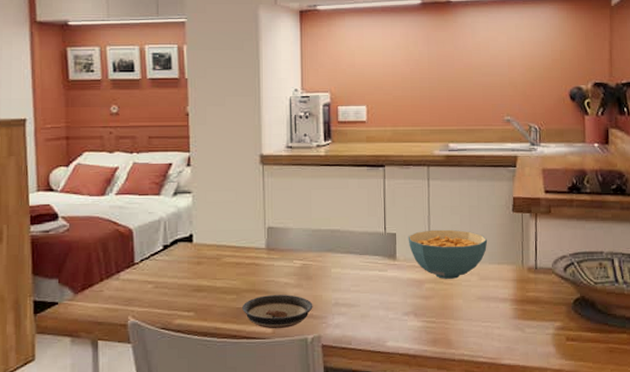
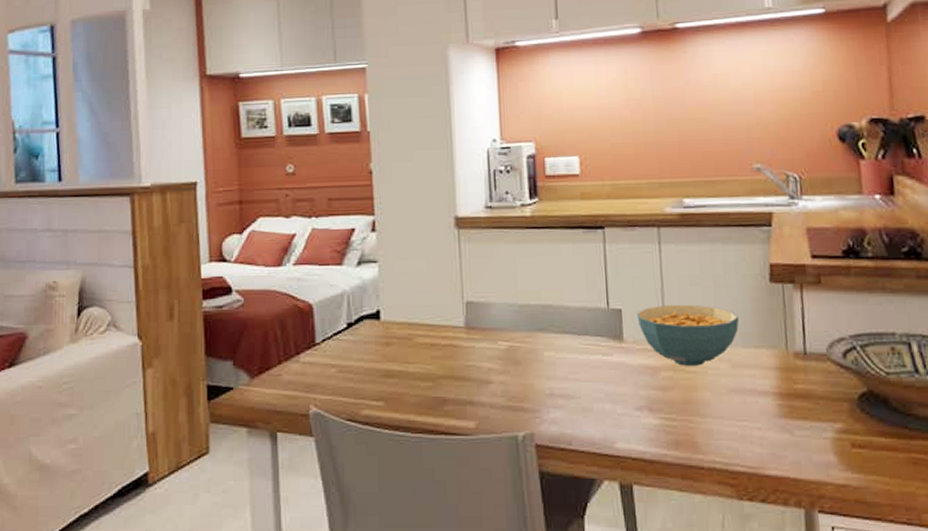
saucer: present [242,295,313,329] -> none [439,382,523,424]

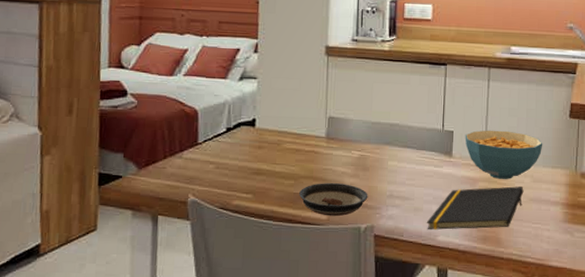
saucer: none [439,382,523,424] -> present [299,183,368,217]
notepad: none [599,374,721,434] -> present [426,186,524,230]

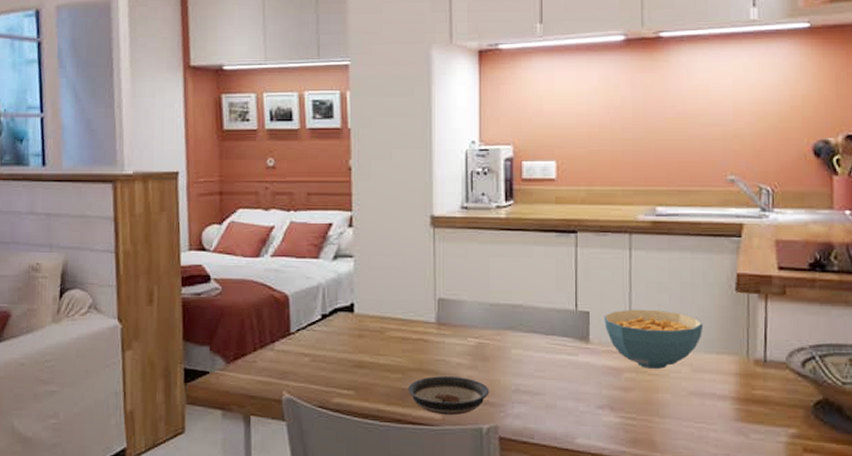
notepad: present [426,186,524,230] -> none [561,377,682,431]

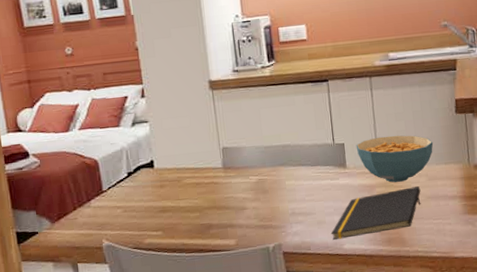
saucer: present [408,376,489,416] -> none [206,208,272,241]
notepad: none [561,377,682,431] -> present [330,186,421,240]

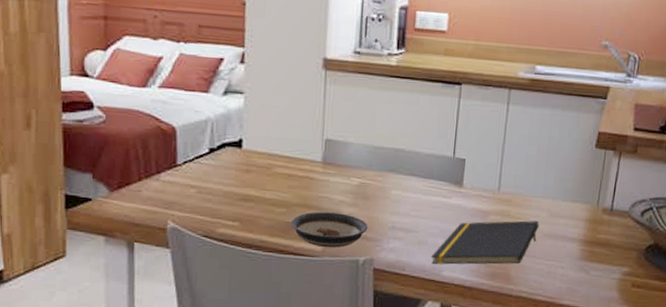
saucer: none [206,208,272,241] -> present [291,211,368,248]
cereal bowl: present [356,135,434,183] -> none [477,158,564,213]

